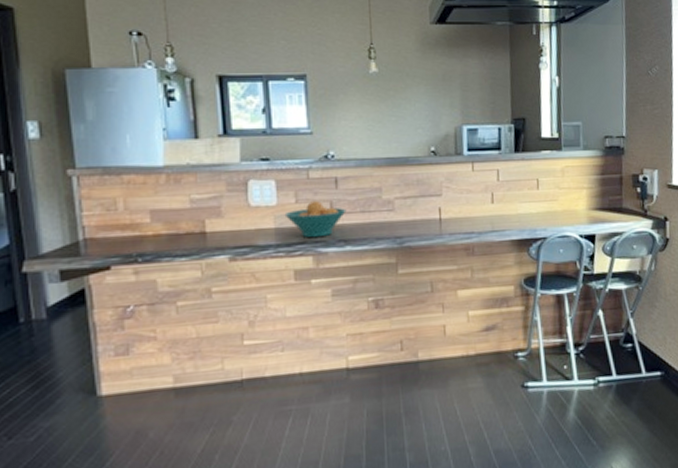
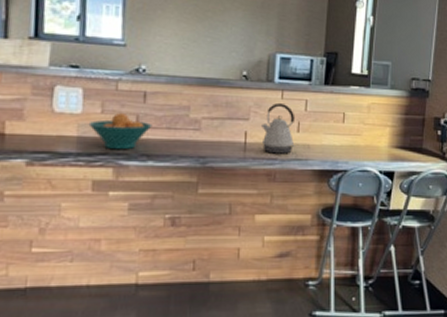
kettle: none [453,176,491,228] -> present [260,103,296,154]

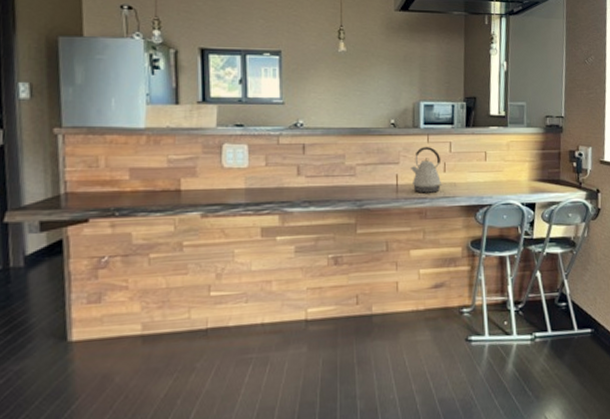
fruit bowl: present [88,113,152,150] -> none [254,165,312,199]

